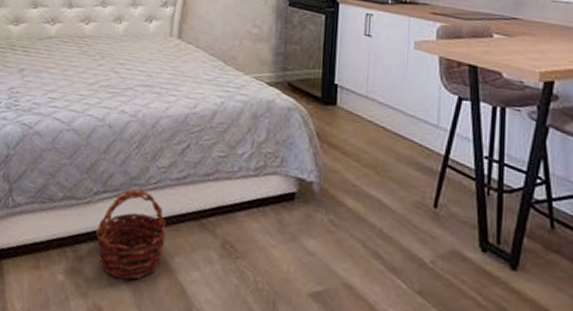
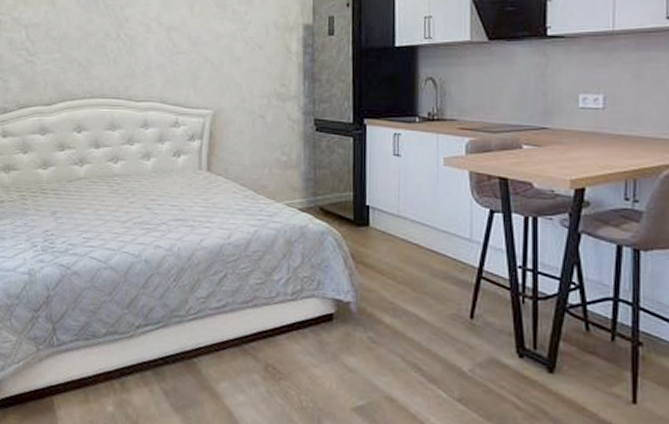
basket: present [95,189,167,280] -> none [140,320,209,407]

